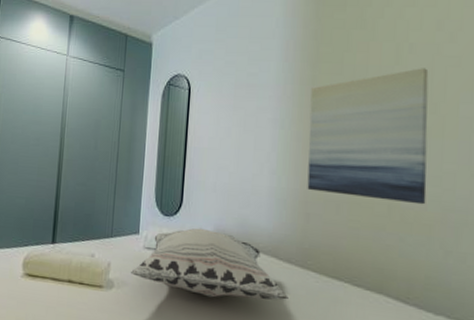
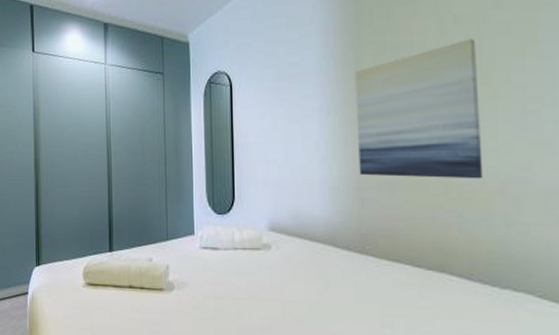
decorative pillow: present [131,228,288,300] -> none [190,223,349,291]

